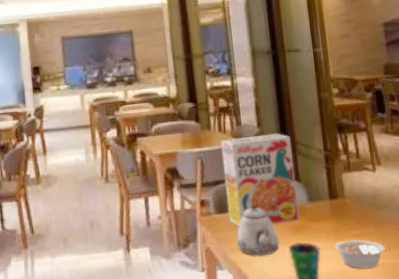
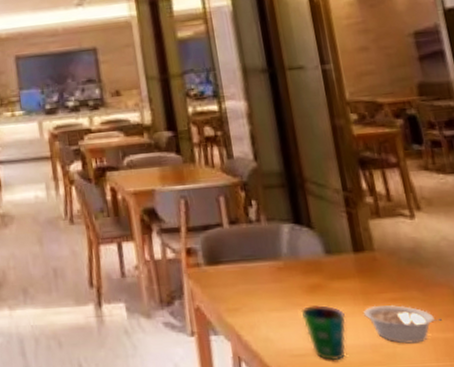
cereal box: present [220,133,300,227] -> none [208,168,316,282]
teapot: present [236,206,280,256] -> none [233,257,290,321]

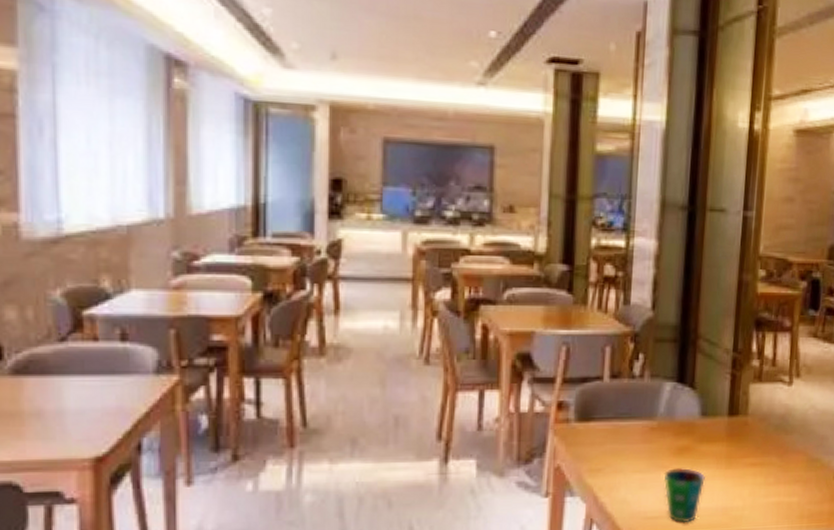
legume: present [363,305,442,344] -> none [722,469,791,507]

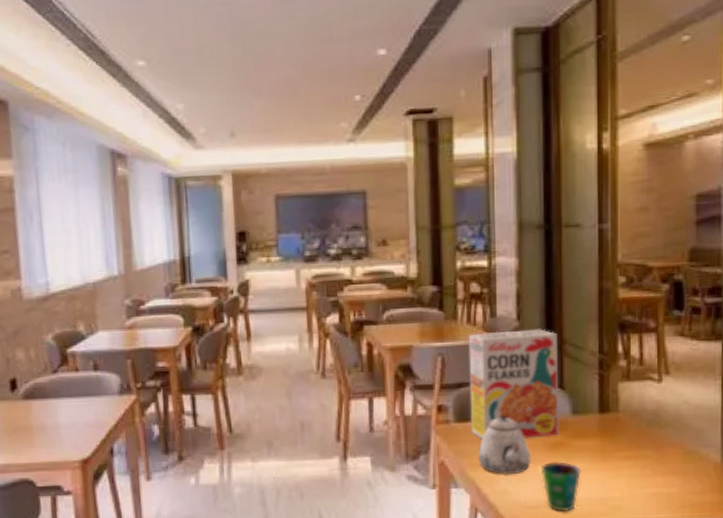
cereal box: none [592,320,692,442] -> present [468,329,560,439]
teapot: none [598,415,655,482] -> present [478,415,531,475]

